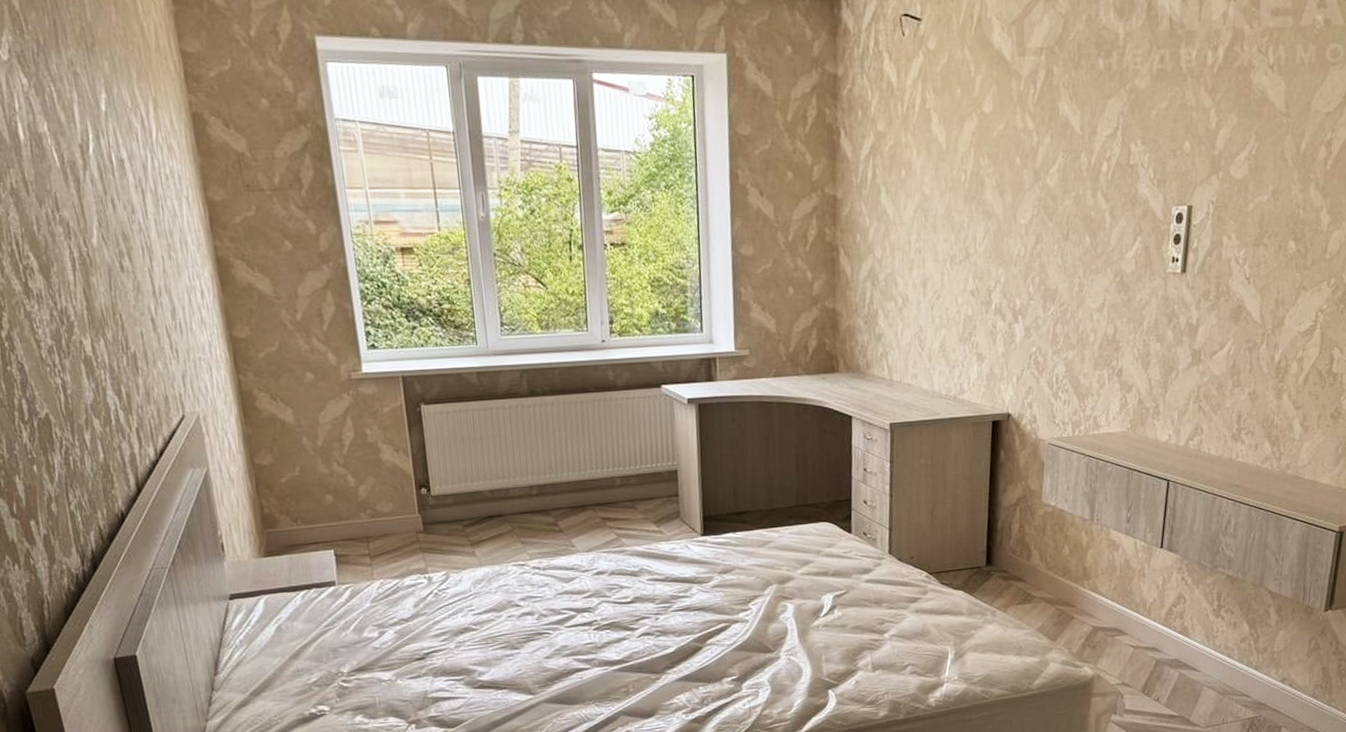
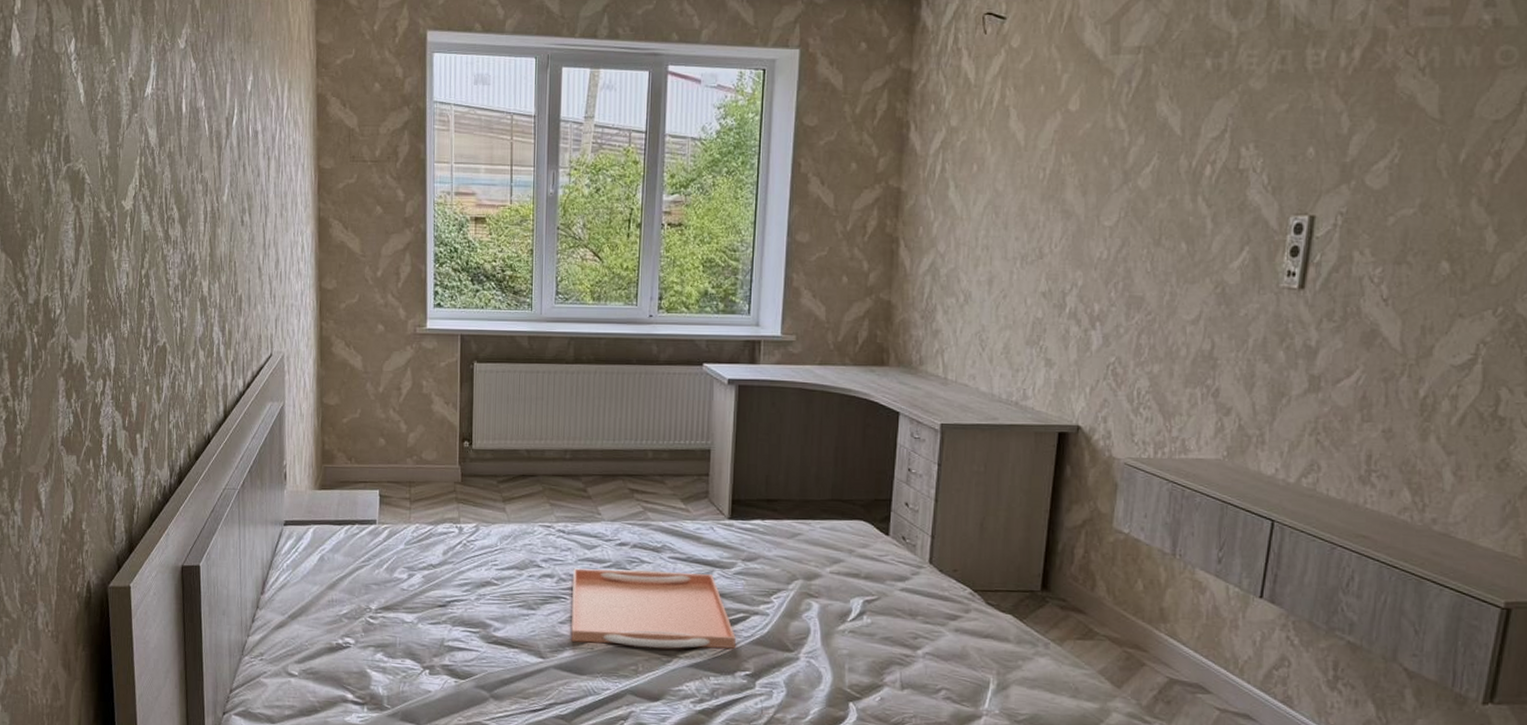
serving tray: none [553,591,720,674] -> present [571,568,736,649]

